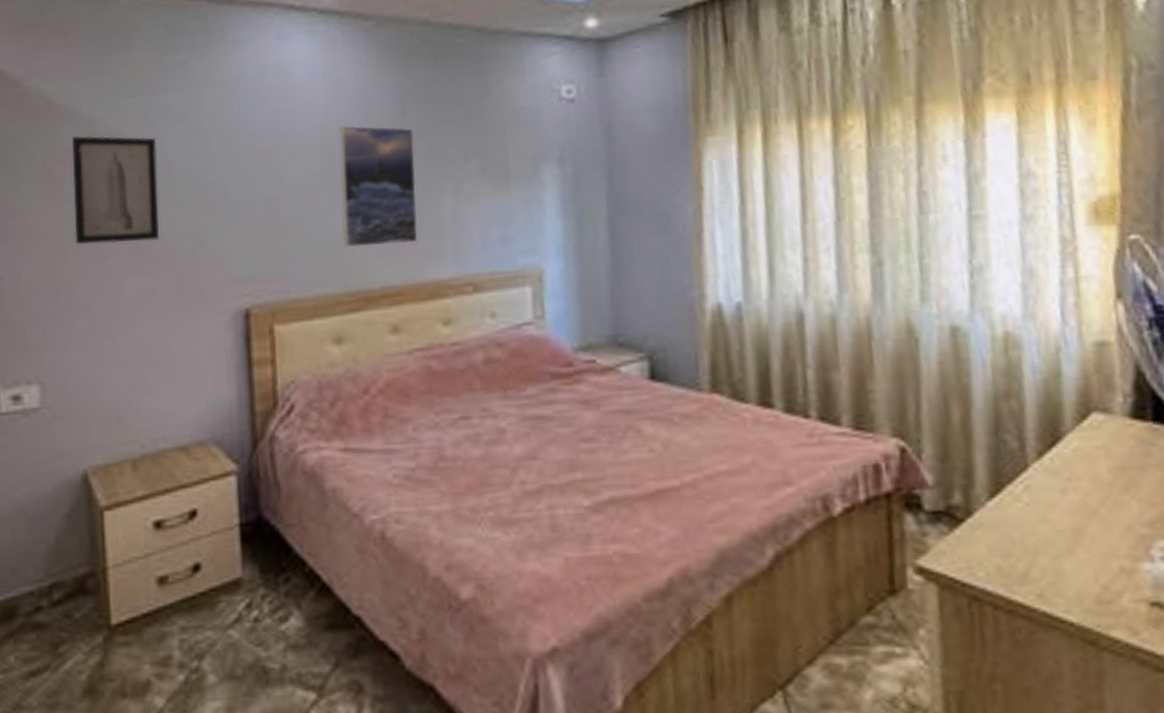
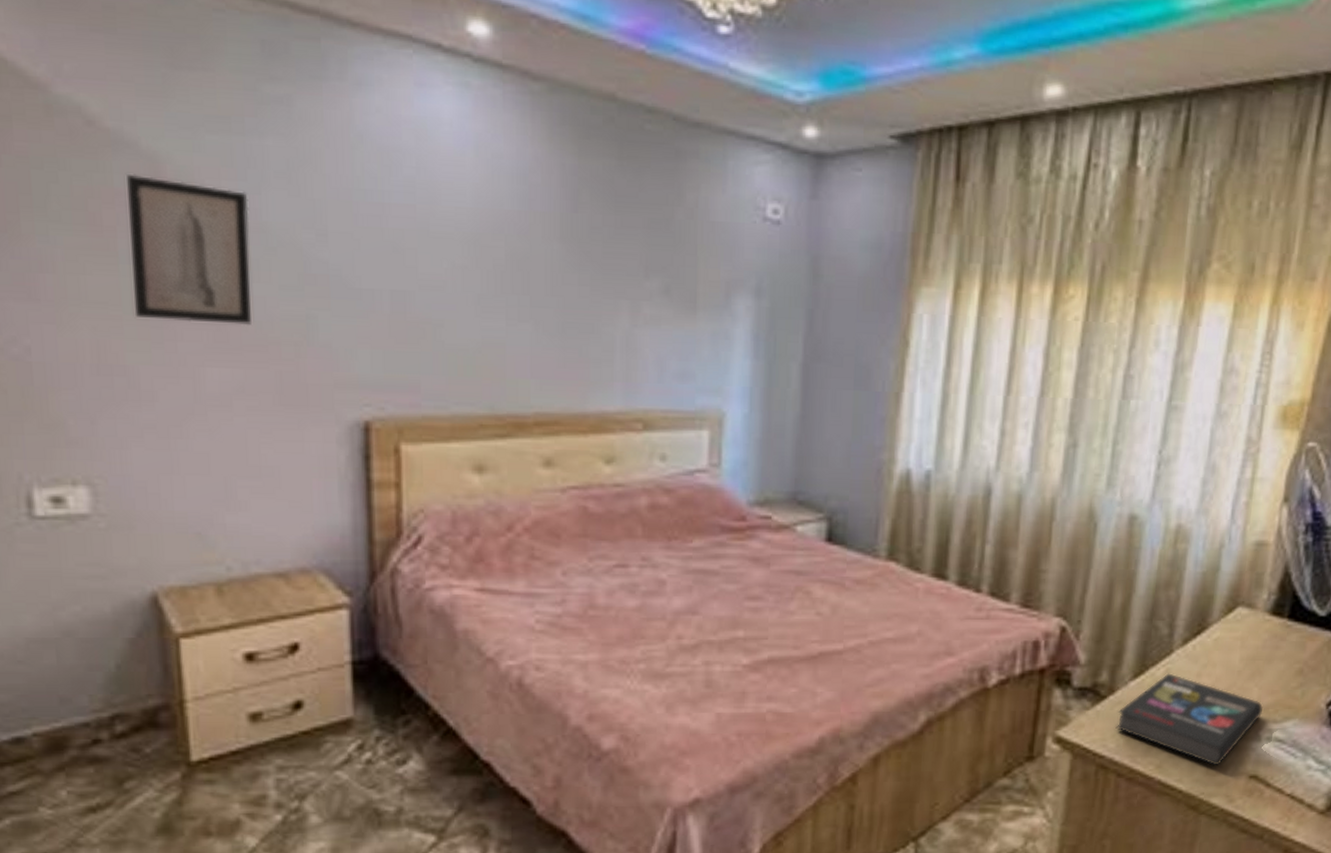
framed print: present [338,125,418,247] -> none [491,213,586,366]
book: none [980,490,1150,593] -> present [1115,673,1264,766]

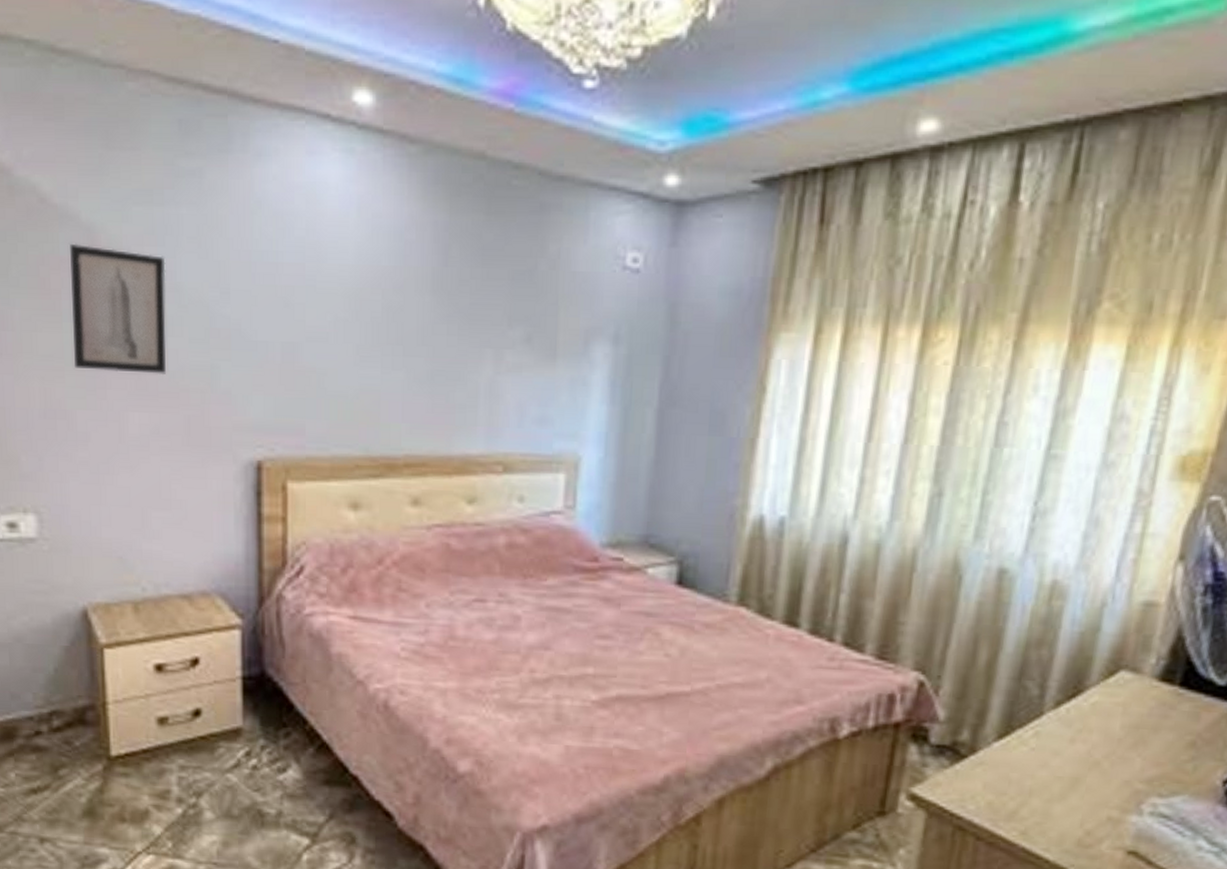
book: present [1115,673,1264,766] -> none [976,736,1147,838]

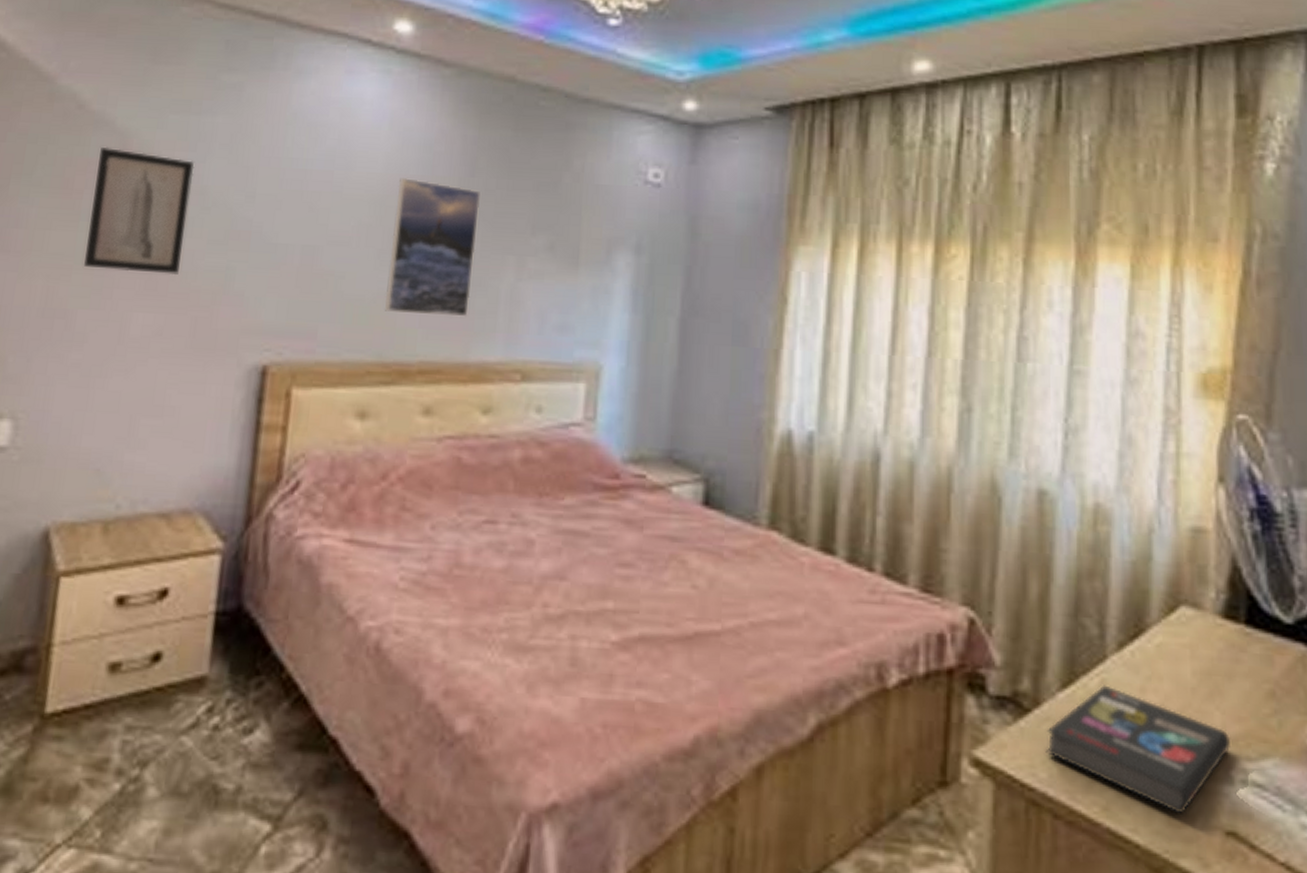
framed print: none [367,269,455,412] -> present [385,178,480,317]
book: none [976,736,1147,838] -> present [1045,685,1232,814]

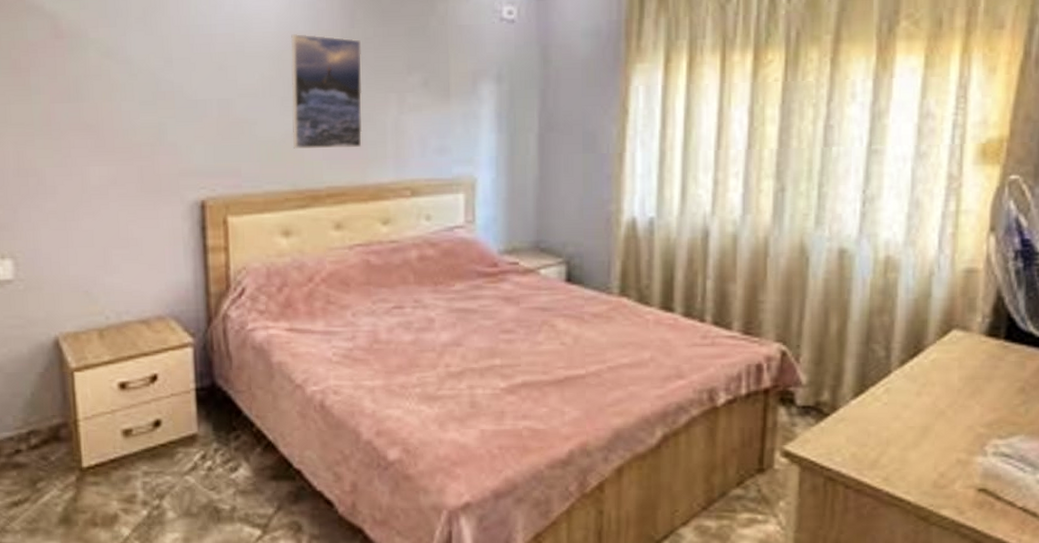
wall art: present [83,146,195,275] -> none [36,29,121,133]
book: present [1045,685,1232,814] -> none [840,392,987,479]

